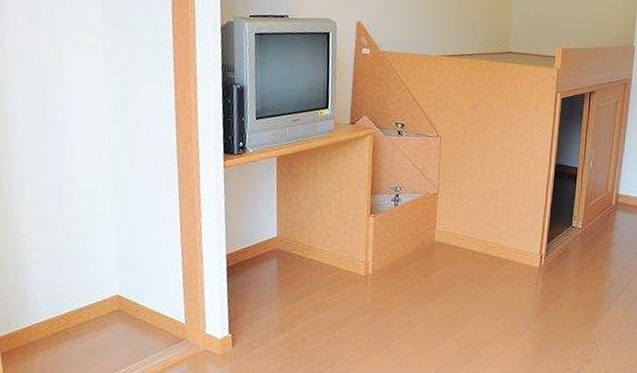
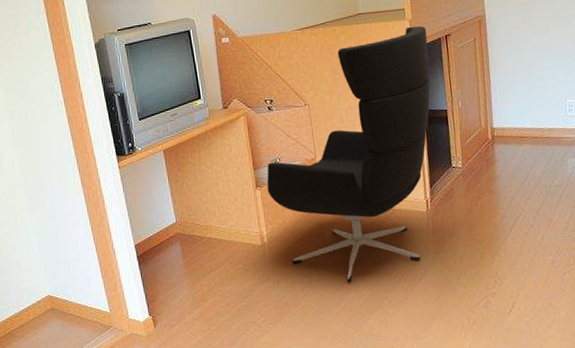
office chair: none [381,75,573,328] -> present [266,26,430,282]

